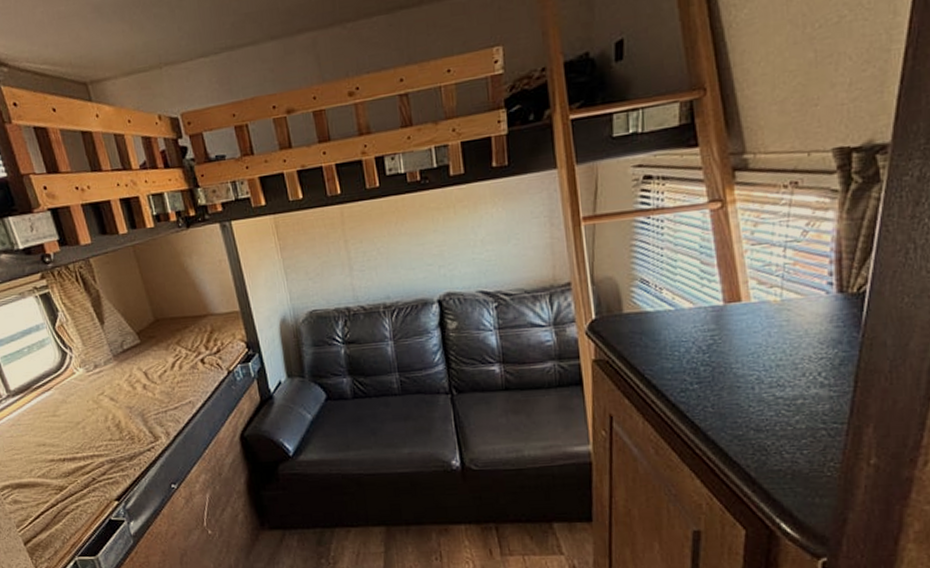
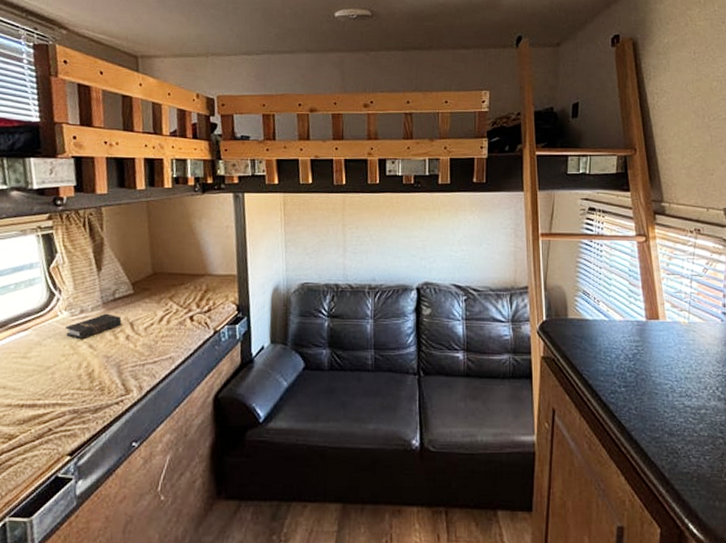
hardback book: none [84,365,136,394] -> present [65,313,122,340]

